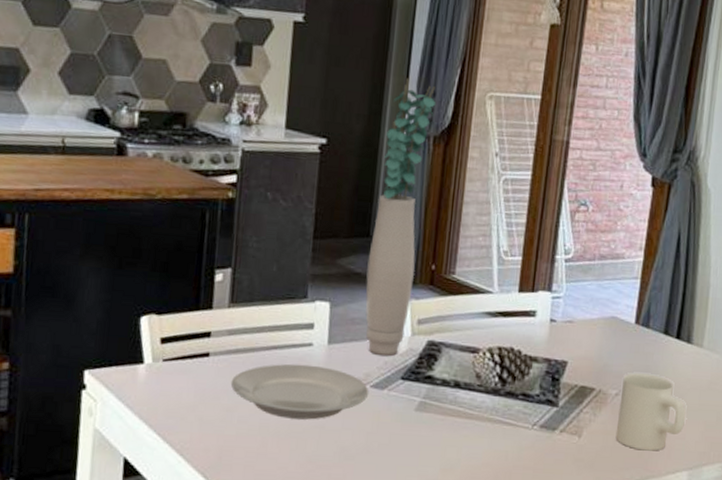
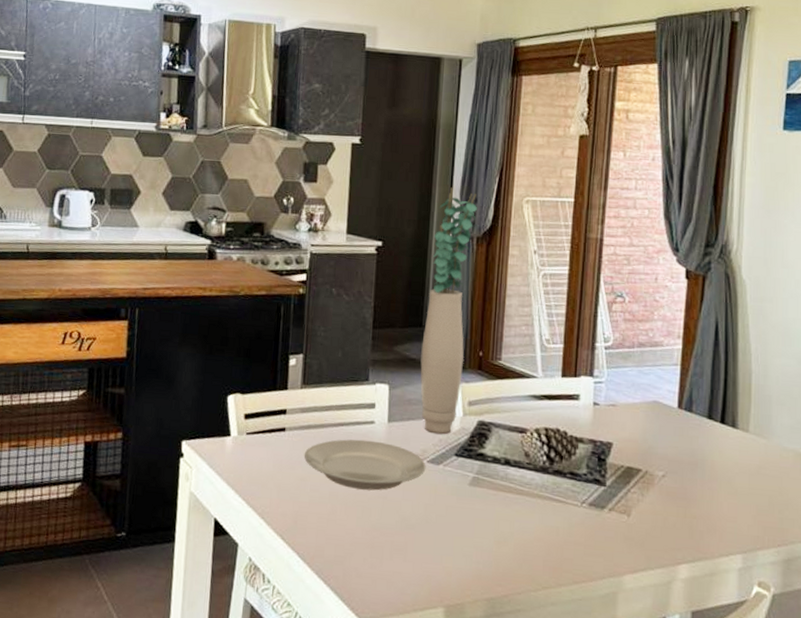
cup: present [615,373,687,451] -> none [665,455,737,533]

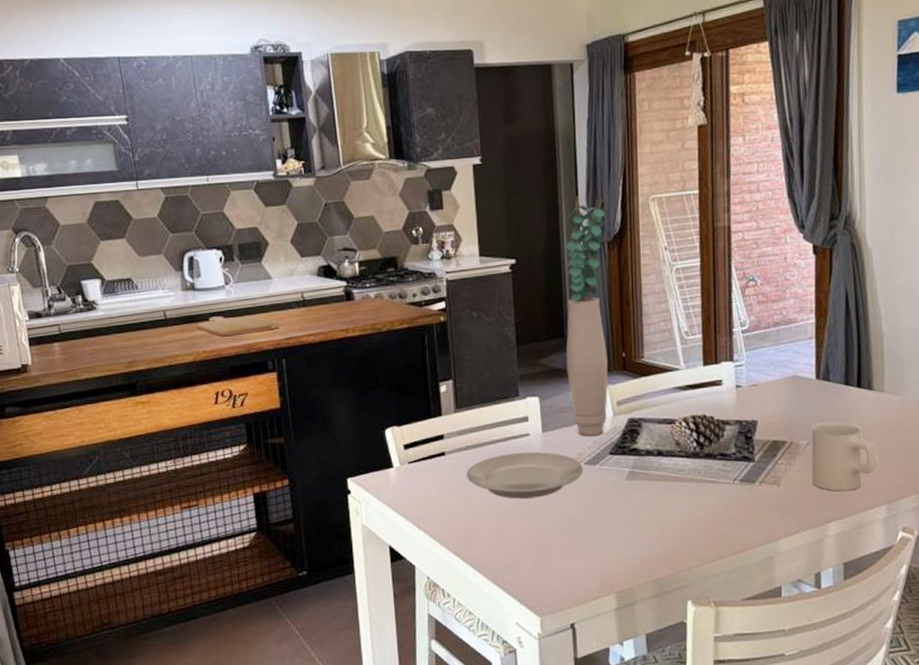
chopping board: none [57,256,139,279] -> present [197,316,280,337]
cup: none [665,455,737,533] -> present [811,422,877,492]

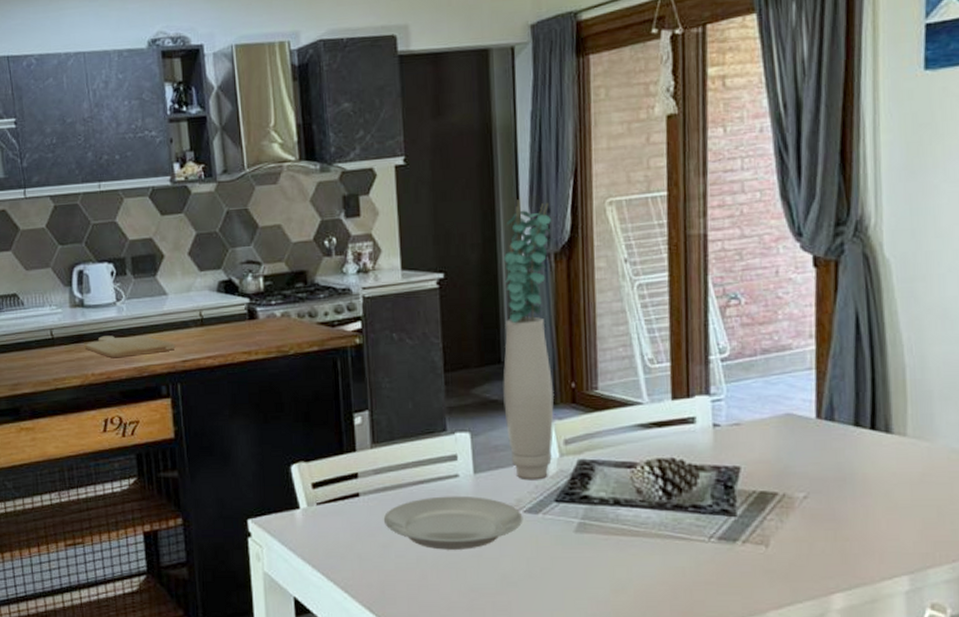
cup: present [811,422,877,492] -> none [810,472,897,556]

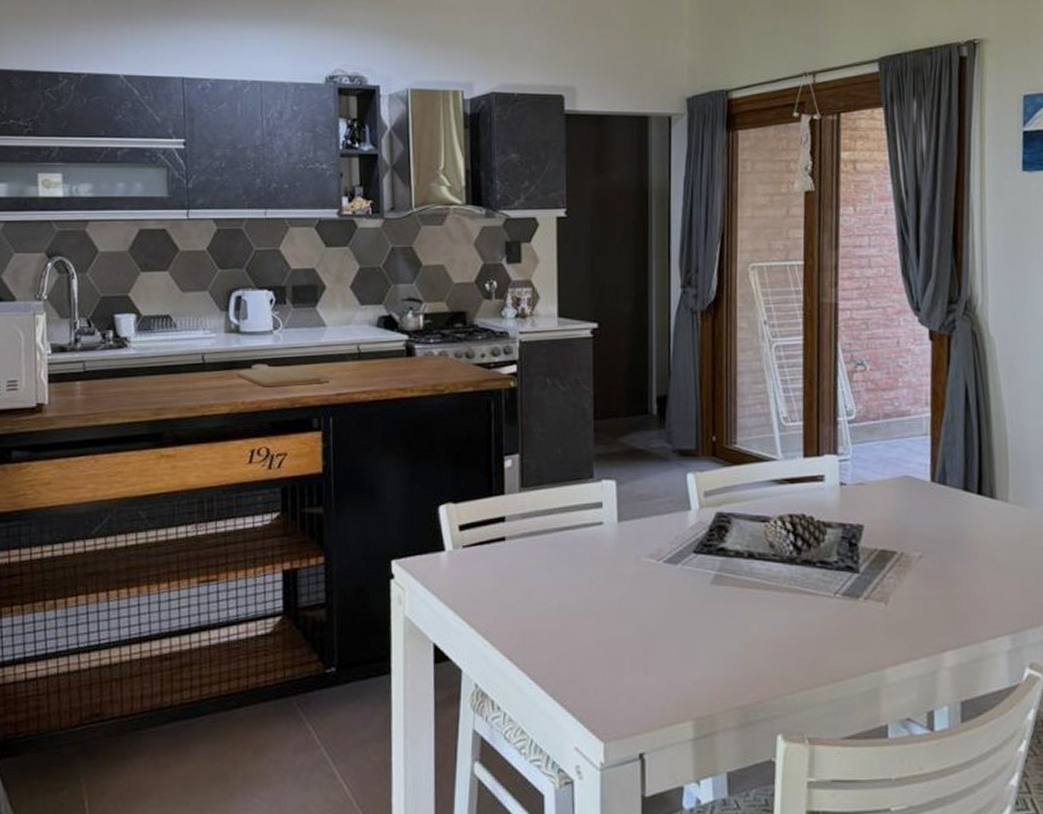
plate: present [383,495,523,550] -> none [527,543,663,598]
vase: present [503,199,554,479] -> none [649,258,700,530]

